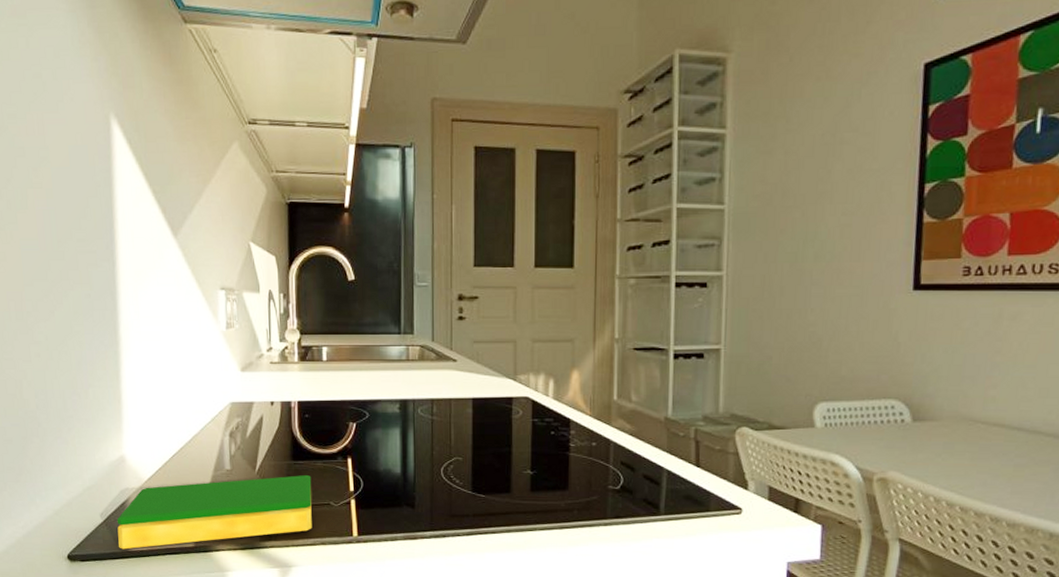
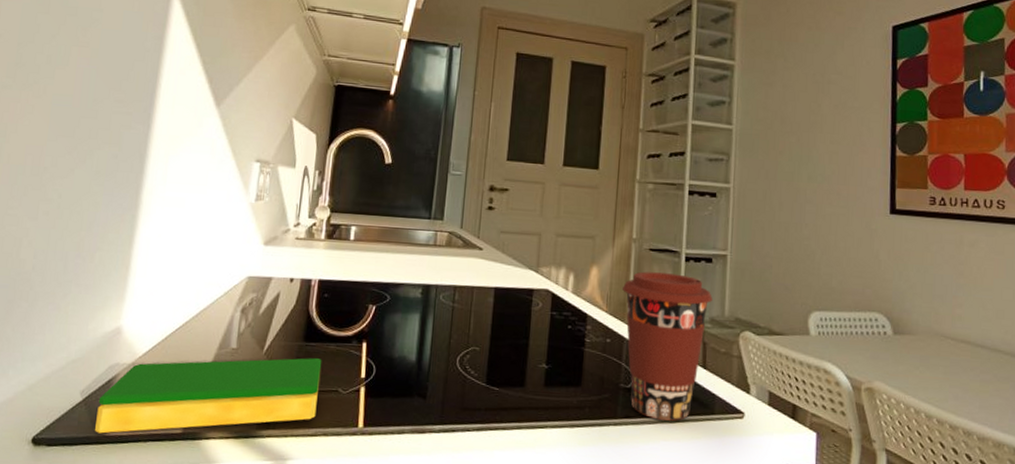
coffee cup: none [606,372,705,519] -> present [623,271,713,421]

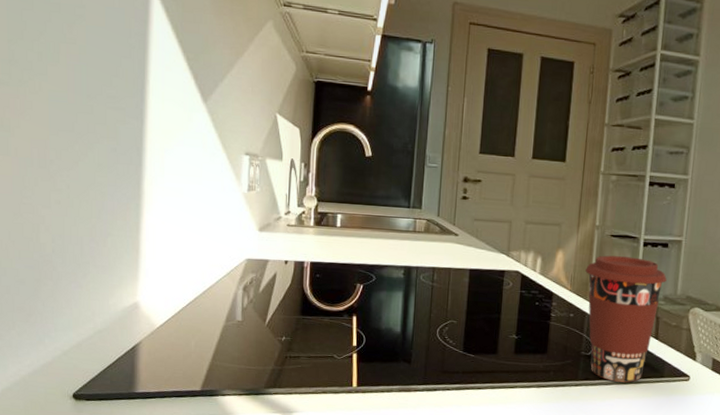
dish sponge: present [95,358,322,434] -> none [126,329,318,391]

